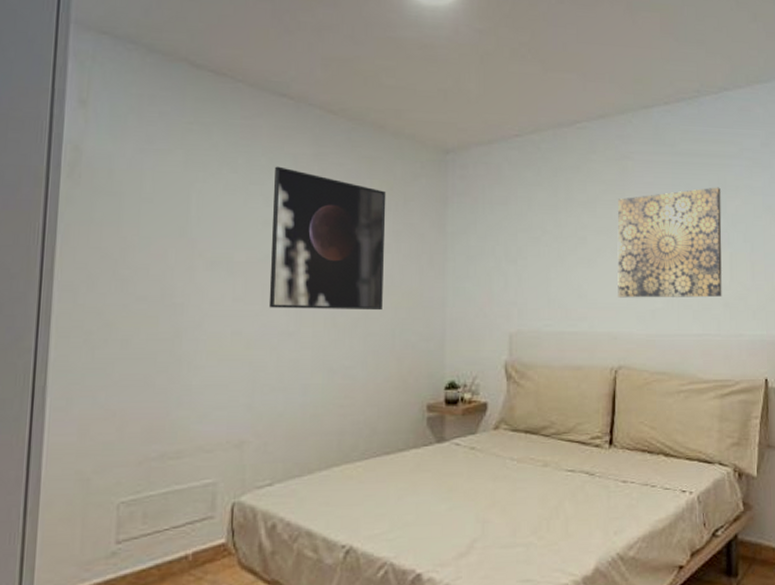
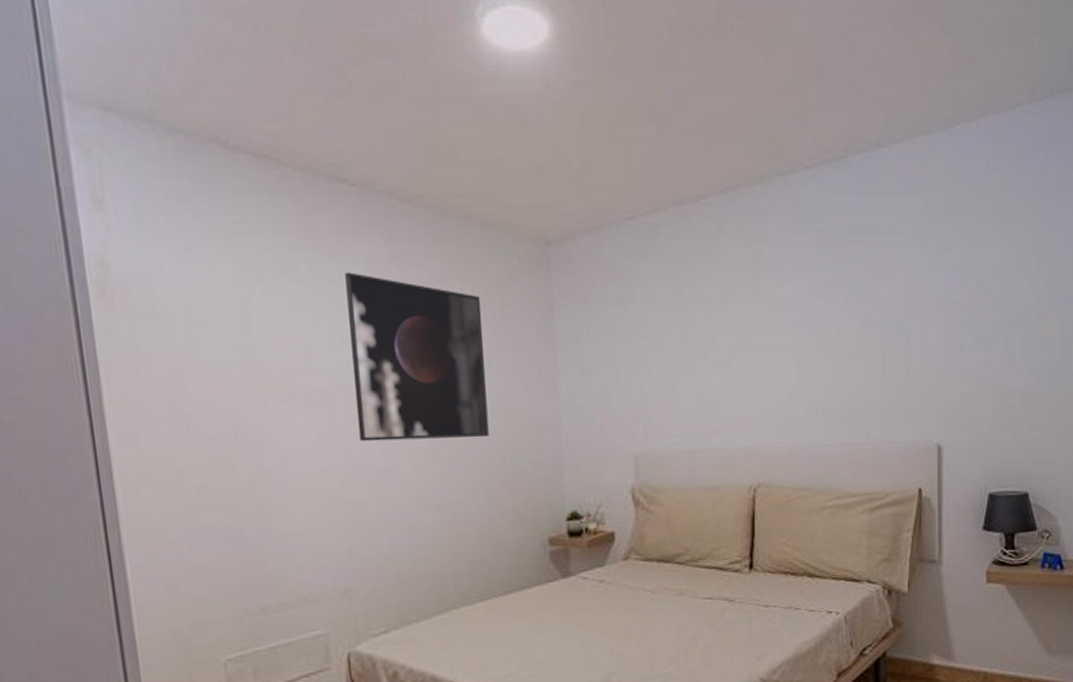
wall art: present [617,187,722,298] -> none [753,270,873,407]

